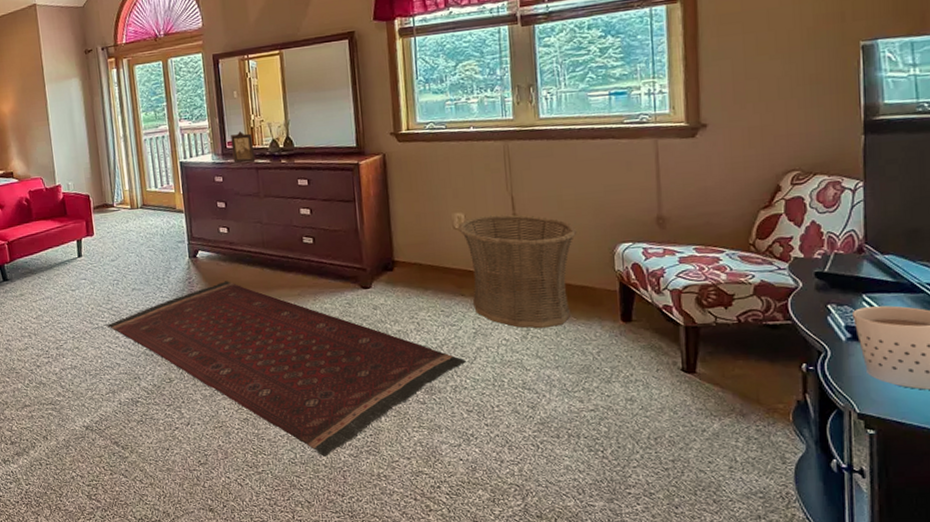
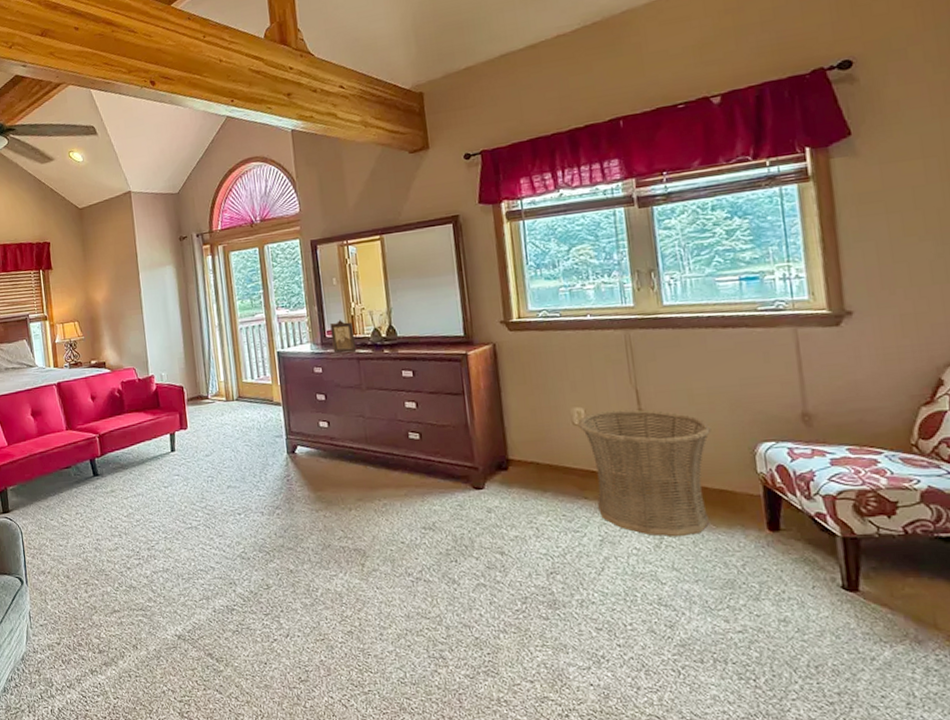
area rug: present [106,281,466,457] -> none [199,479,593,677]

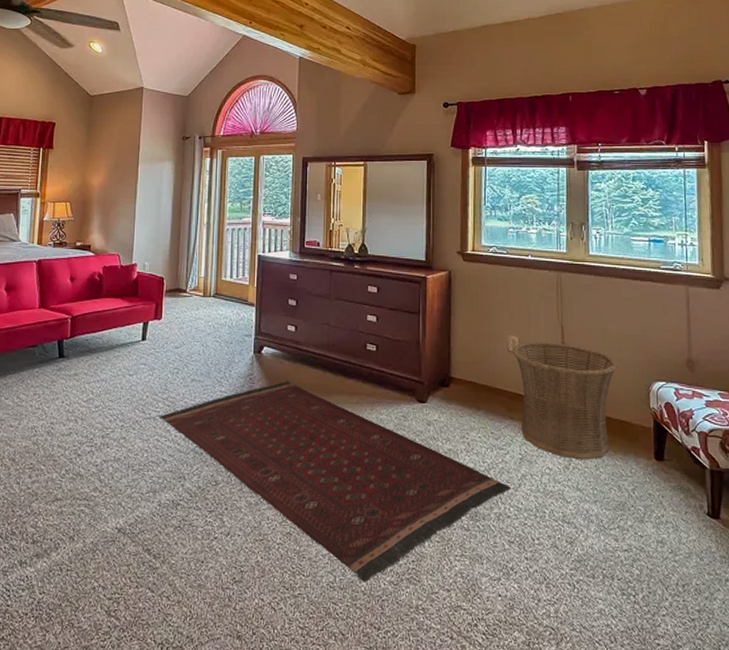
area rug: none [199,479,593,677] -> present [158,381,511,582]
photo frame: present [330,320,358,354] -> none [309,233,332,265]

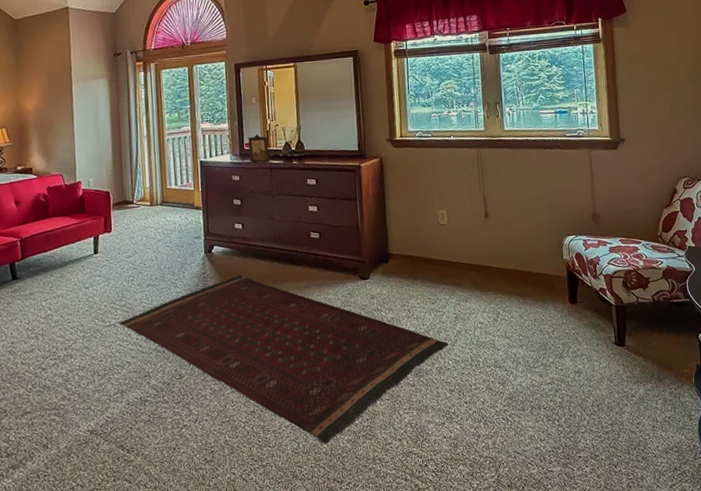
photo frame: none [309,233,332,265] -> present [248,134,271,164]
basket: present [512,342,618,460] -> none [442,211,534,312]

